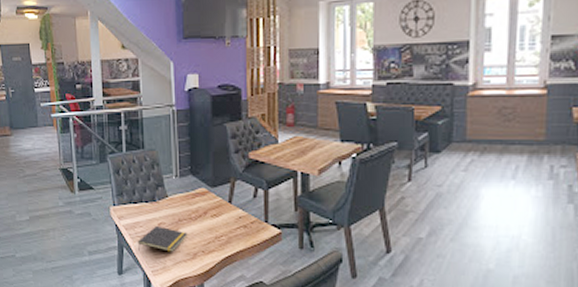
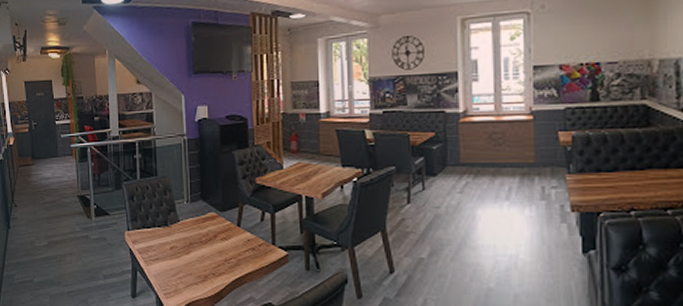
notepad: present [137,225,188,252] -> none [150,249,198,275]

